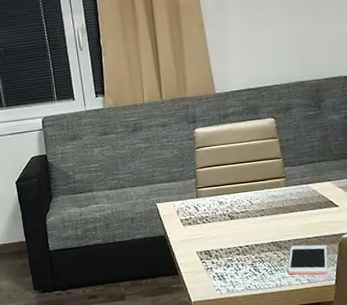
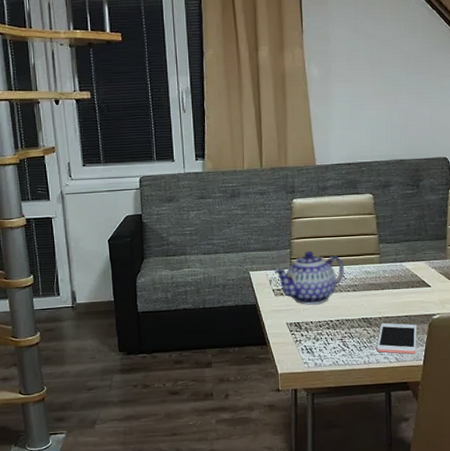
teapot: none [181,179,251,233] -> present [274,251,345,305]

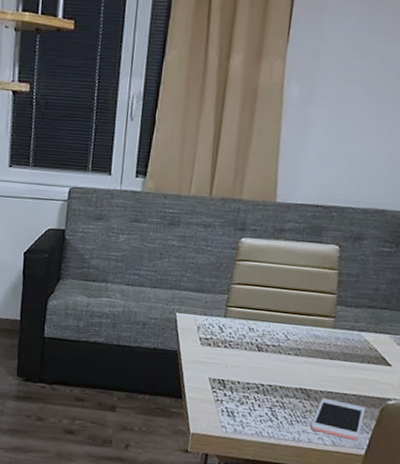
teapot: present [274,251,345,305] -> none [205,300,290,364]

